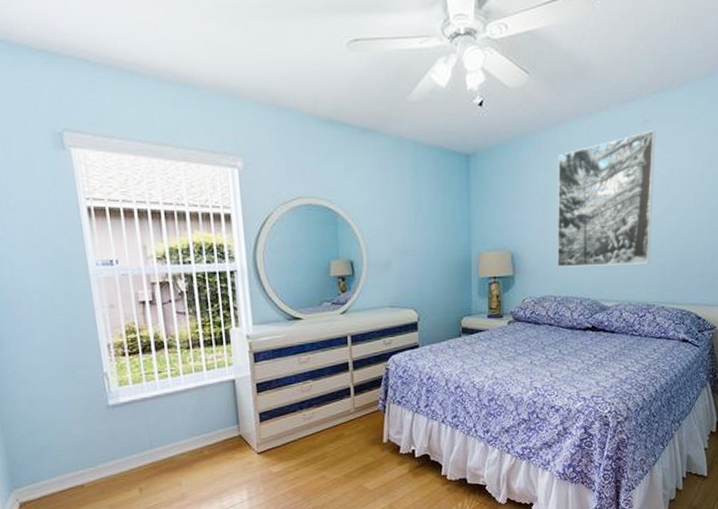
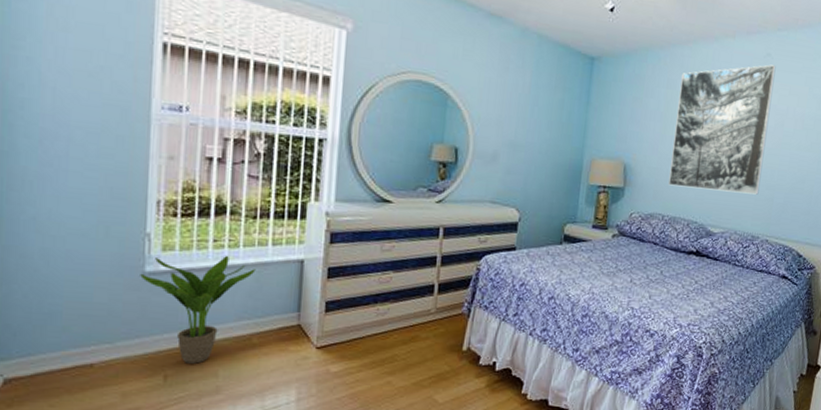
potted plant: none [105,384,197,477] -> present [140,256,256,364]

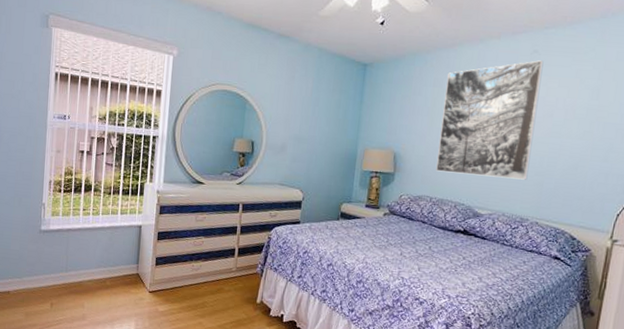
potted plant: present [140,256,256,364] -> none [38,220,110,297]

